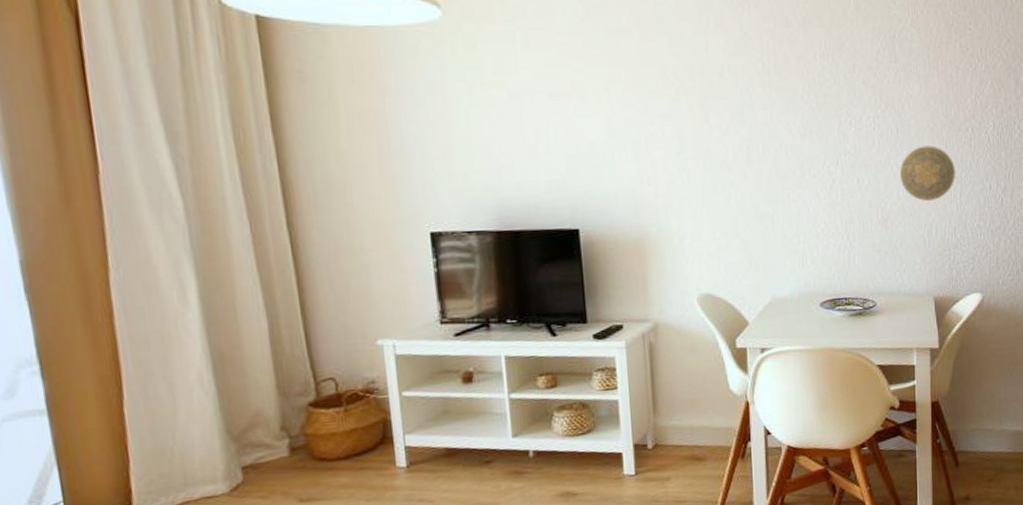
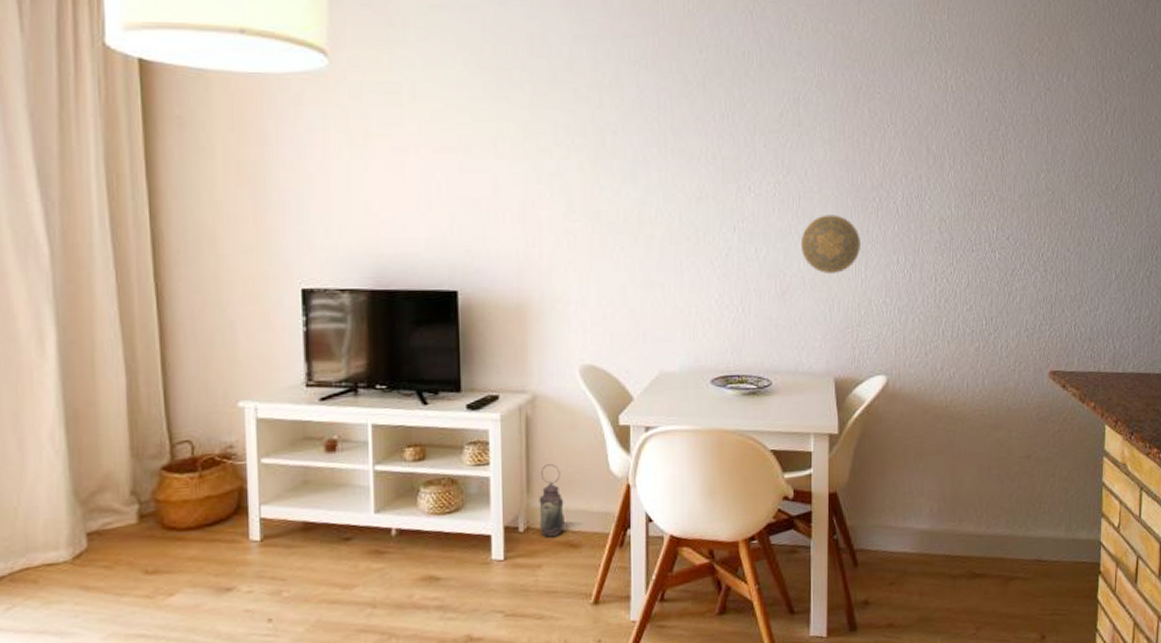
lantern: none [665,386,690,453] -> present [539,464,564,538]

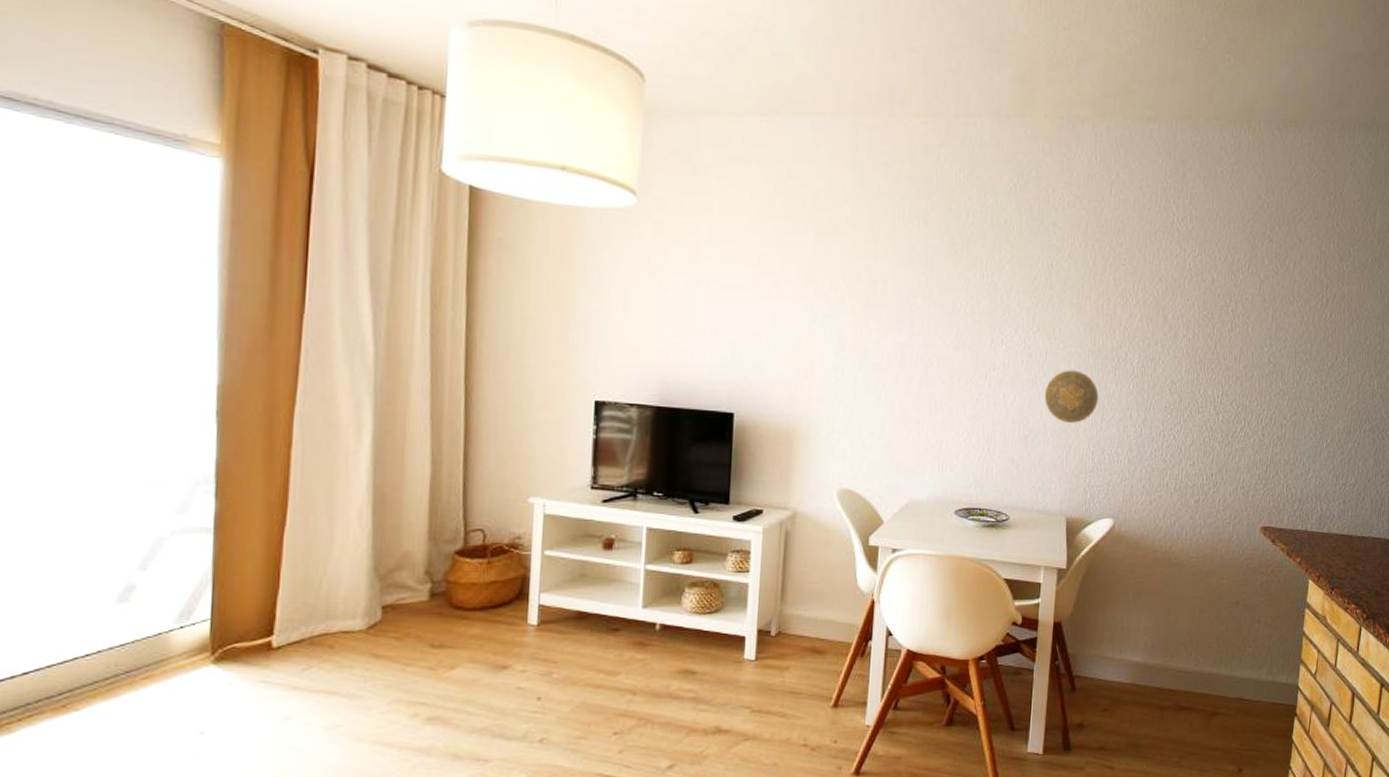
lantern: present [539,464,564,538] -> none [789,576,814,643]

